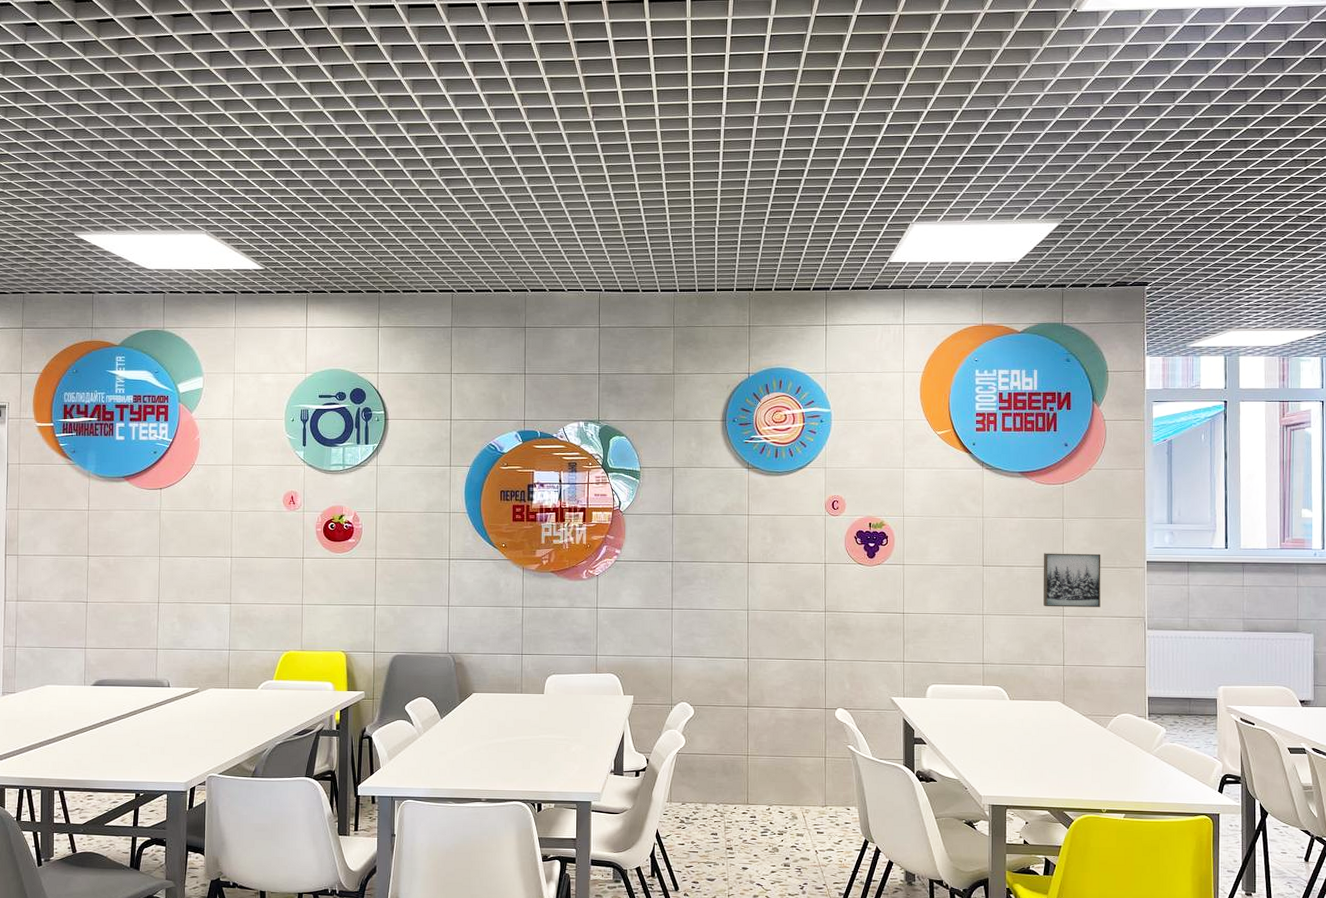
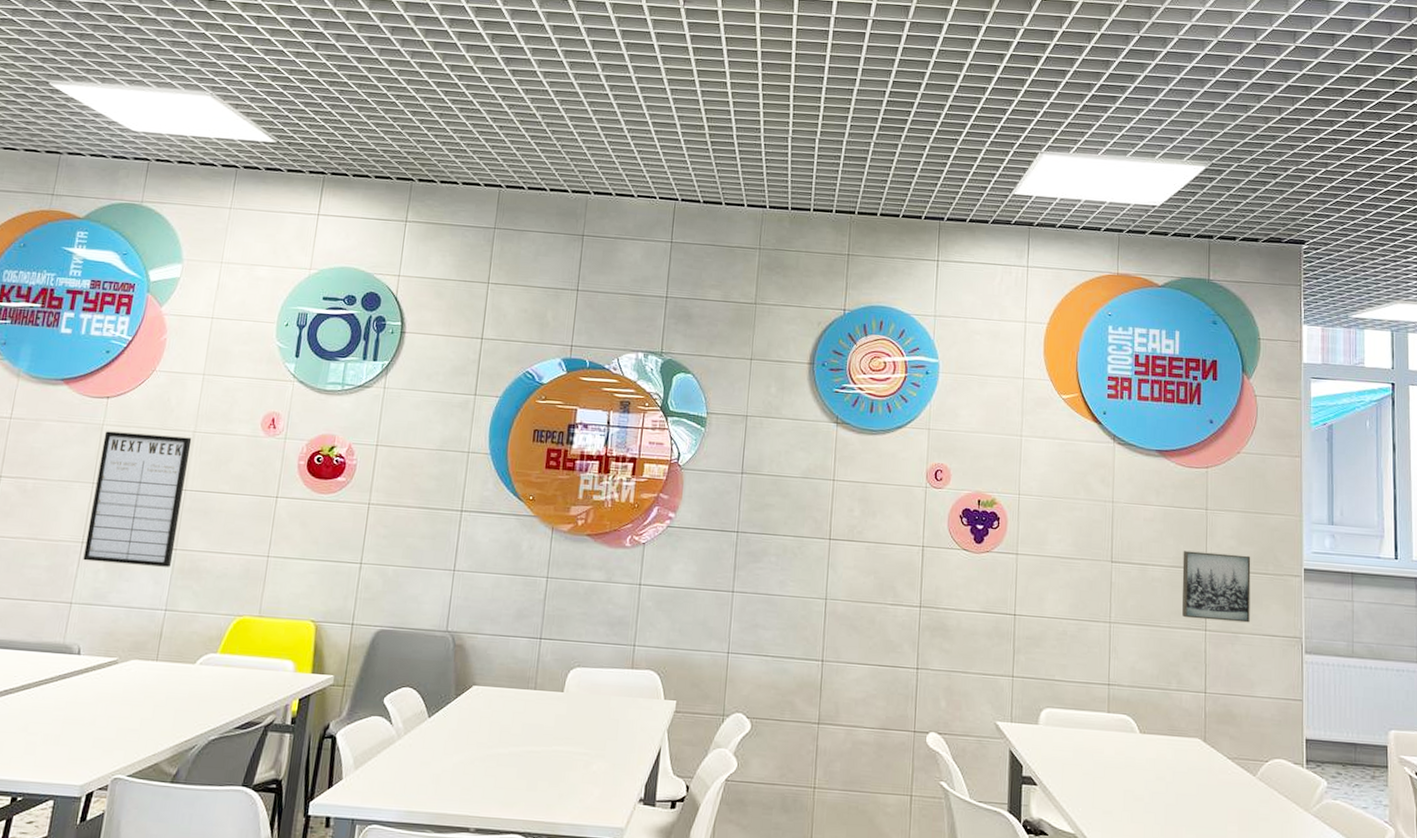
writing board: none [161,515,231,617] -> present [83,431,192,567]

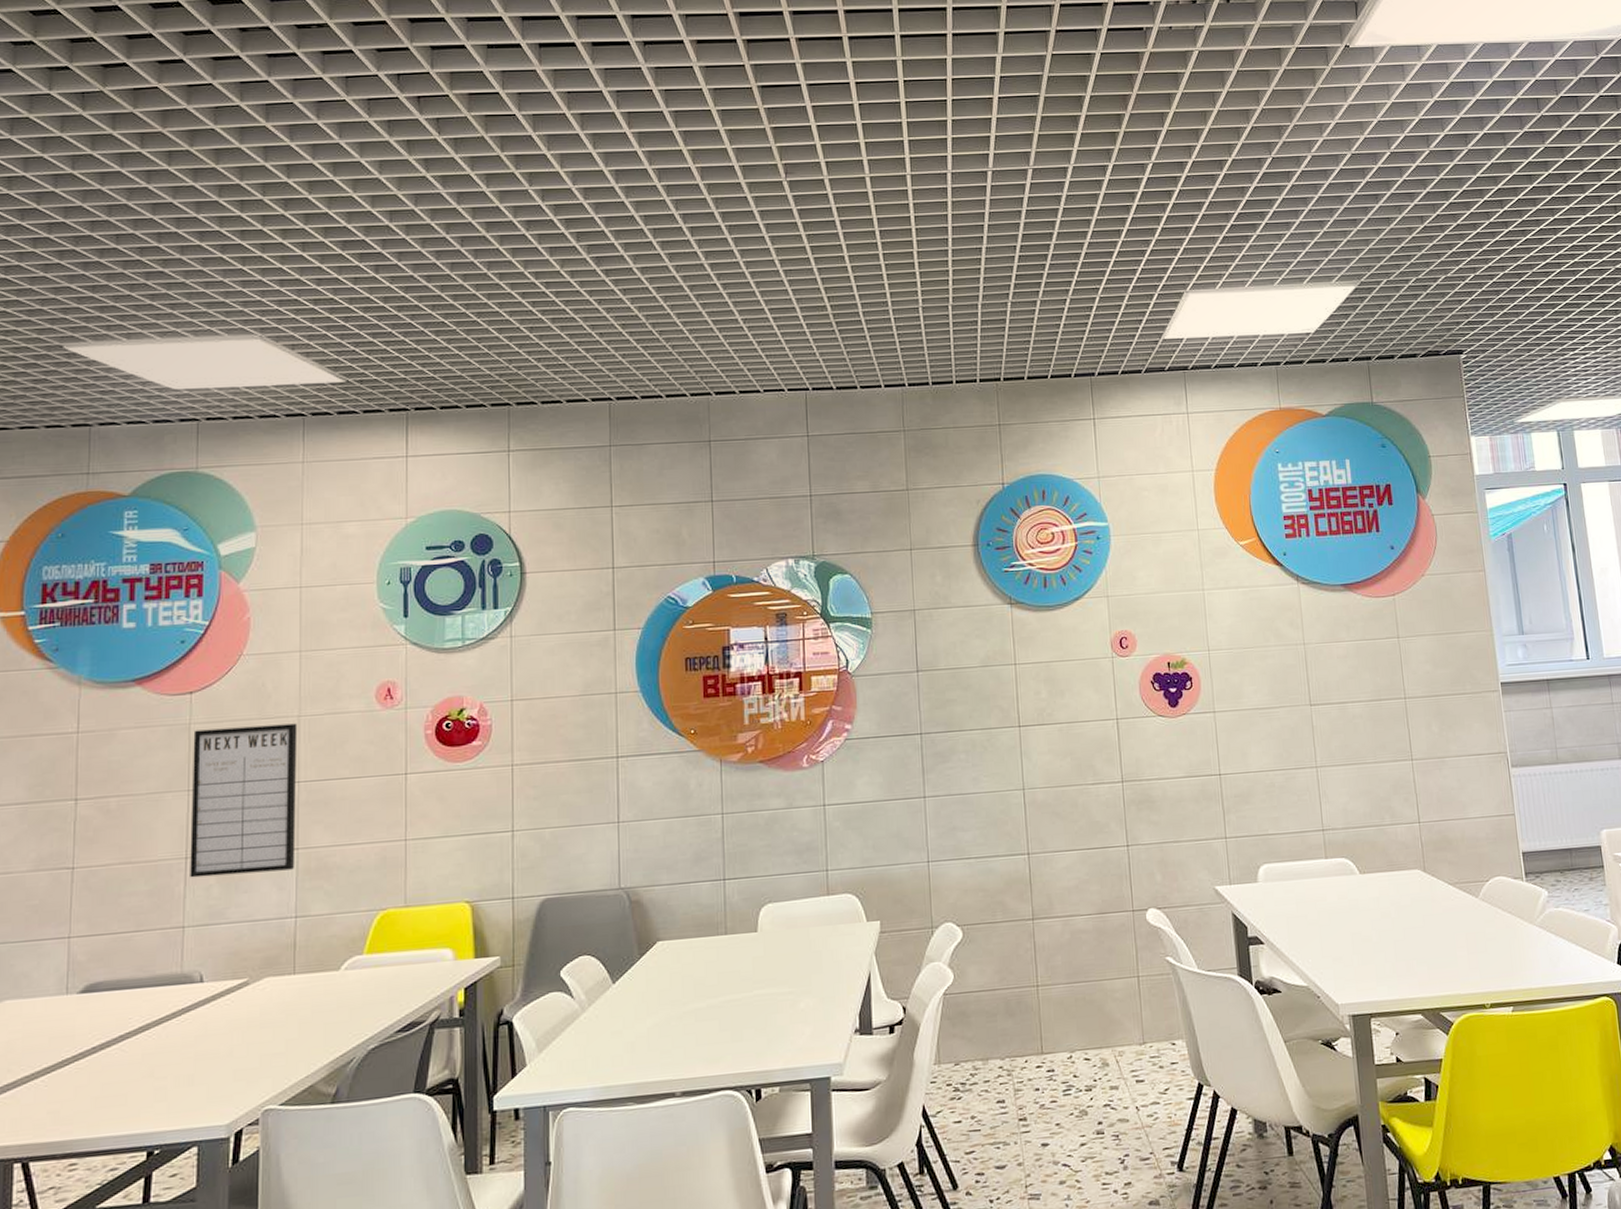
wall art: present [1182,550,1251,623] -> none [1380,678,1454,751]

